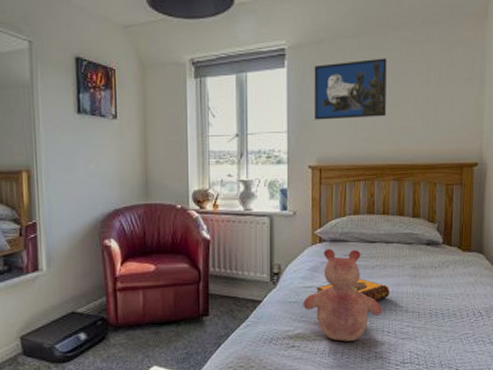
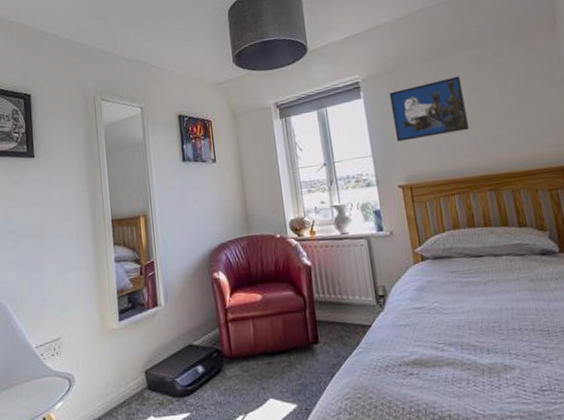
teddy bear: present [303,248,383,341] -> none [414,265,506,367]
hardback book: present [316,279,390,301] -> none [426,296,510,320]

